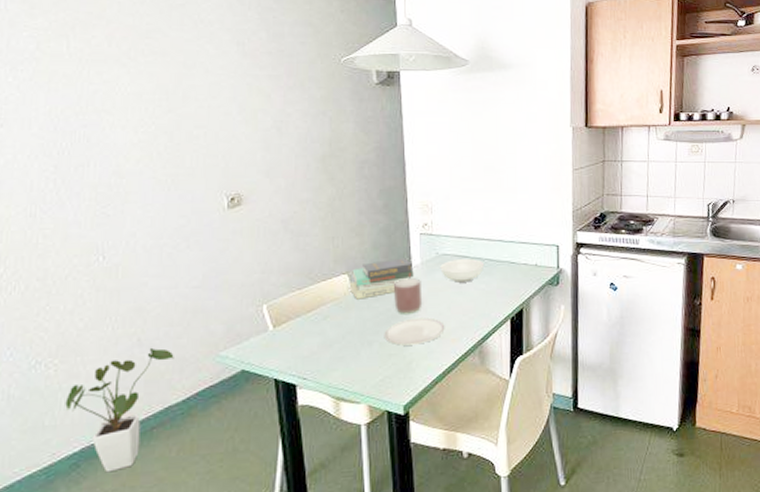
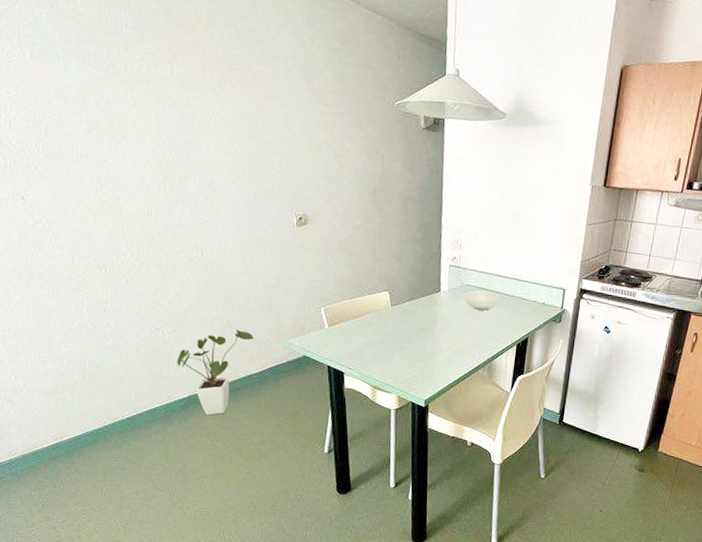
books: present [349,258,414,300] -> none [388,283,442,313]
plate: present [384,317,445,346] -> none [413,333,463,355]
mug: present [393,278,423,314] -> none [423,301,447,330]

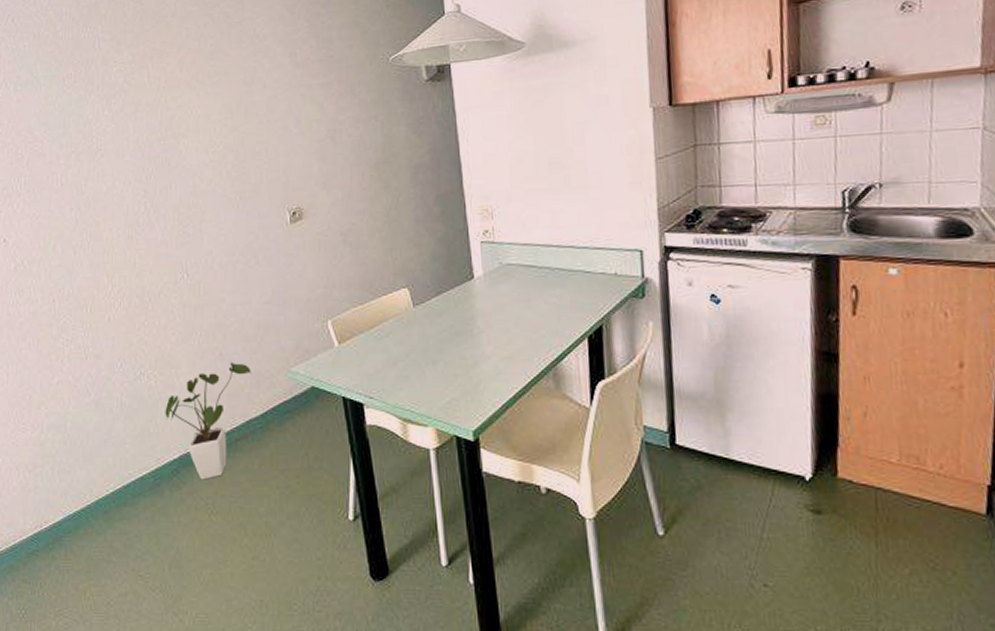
bowl: present [463,290,501,311] -> none [505,268,555,296]

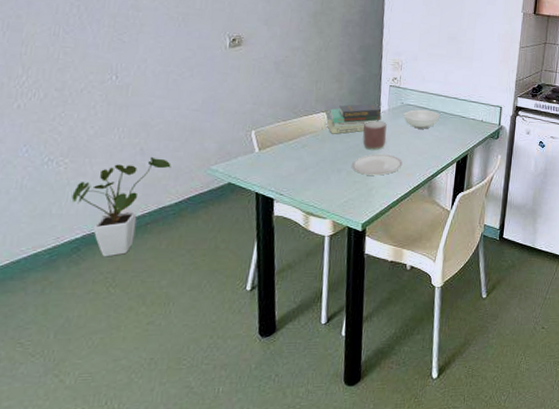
books: none [409,269,476,315] -> present [326,103,382,134]
plate: none [448,335,514,365] -> present [351,153,403,176]
mug: none [455,291,488,331] -> present [362,121,387,150]
bowl: none [505,268,555,296] -> present [403,109,441,129]

